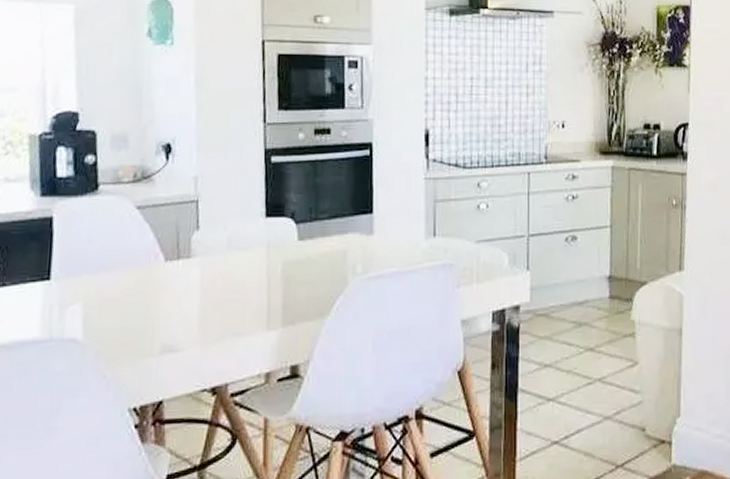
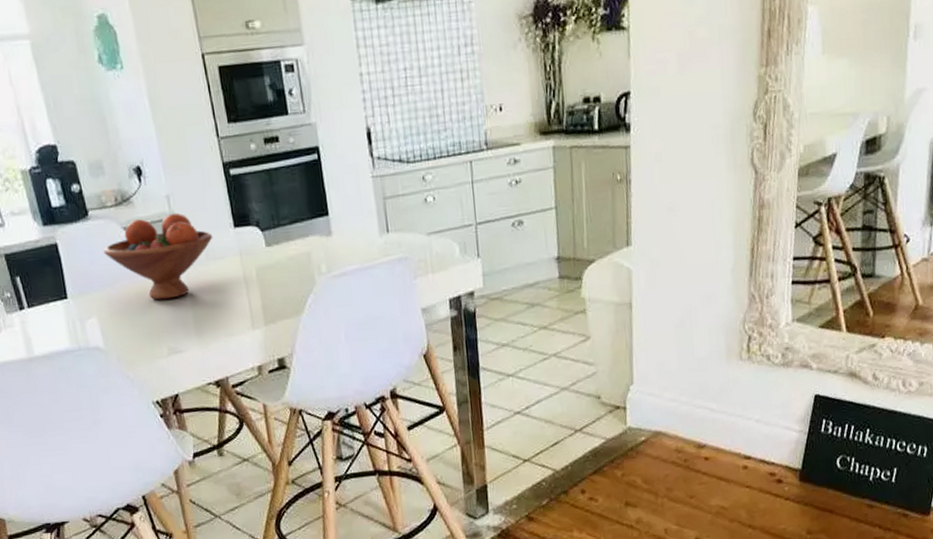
fruit bowl: none [107,196,240,290] -> present [103,213,213,300]

